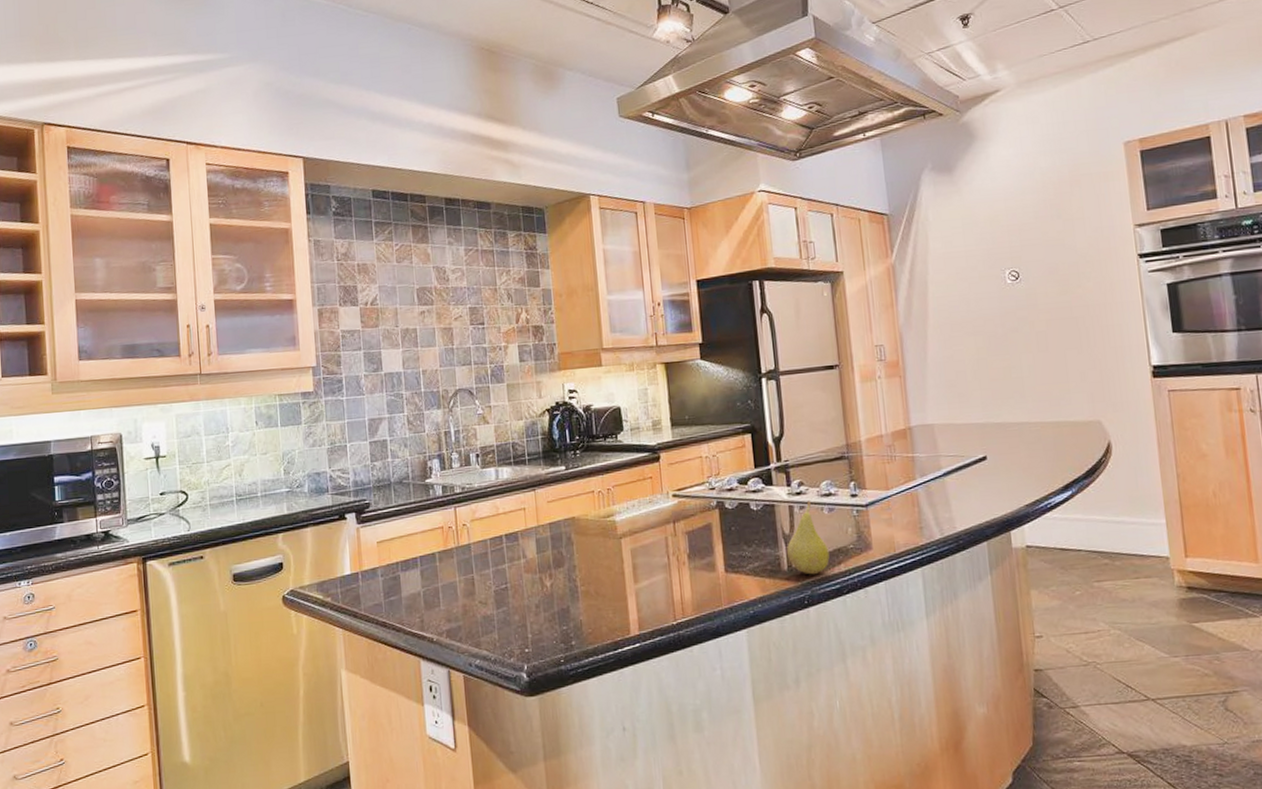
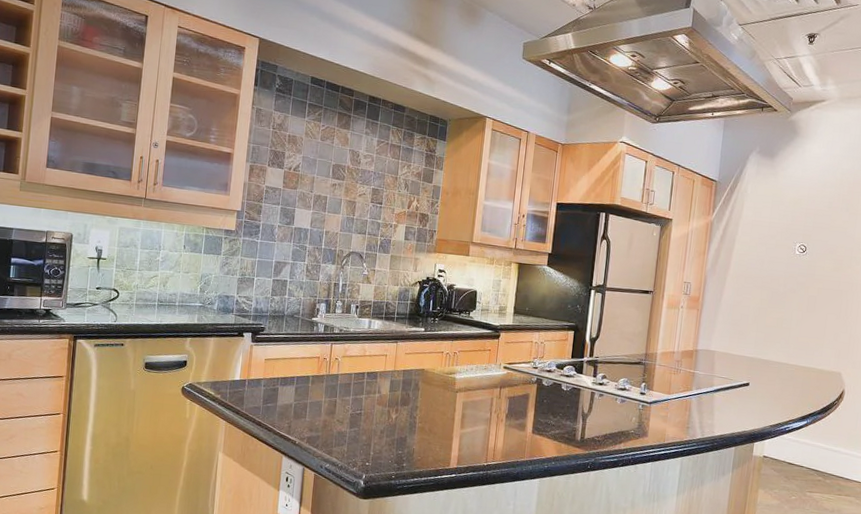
fruit: present [787,500,830,575] -> none [582,390,615,448]

